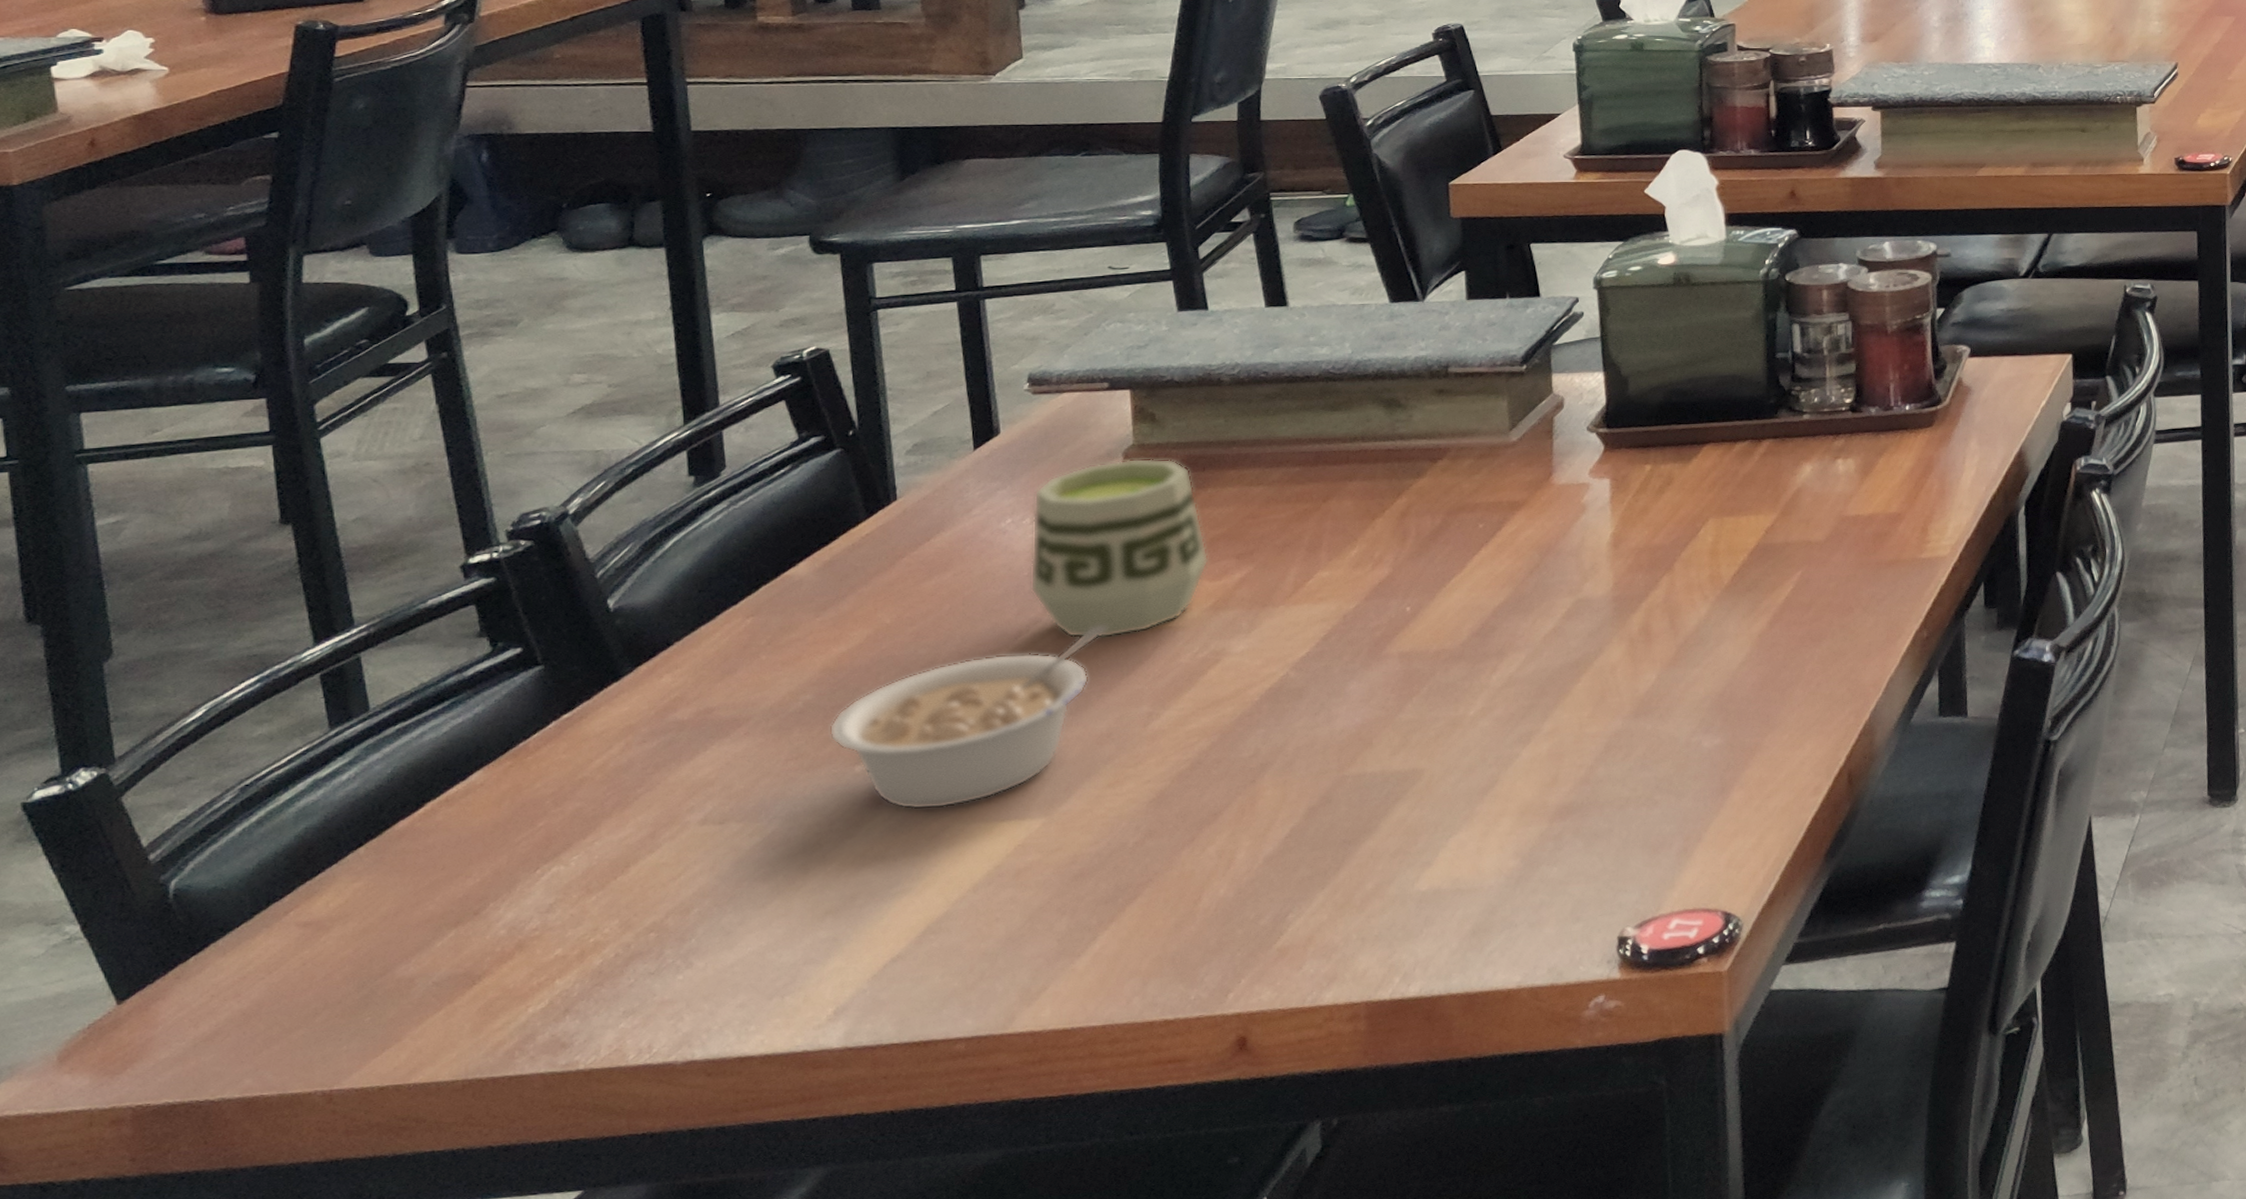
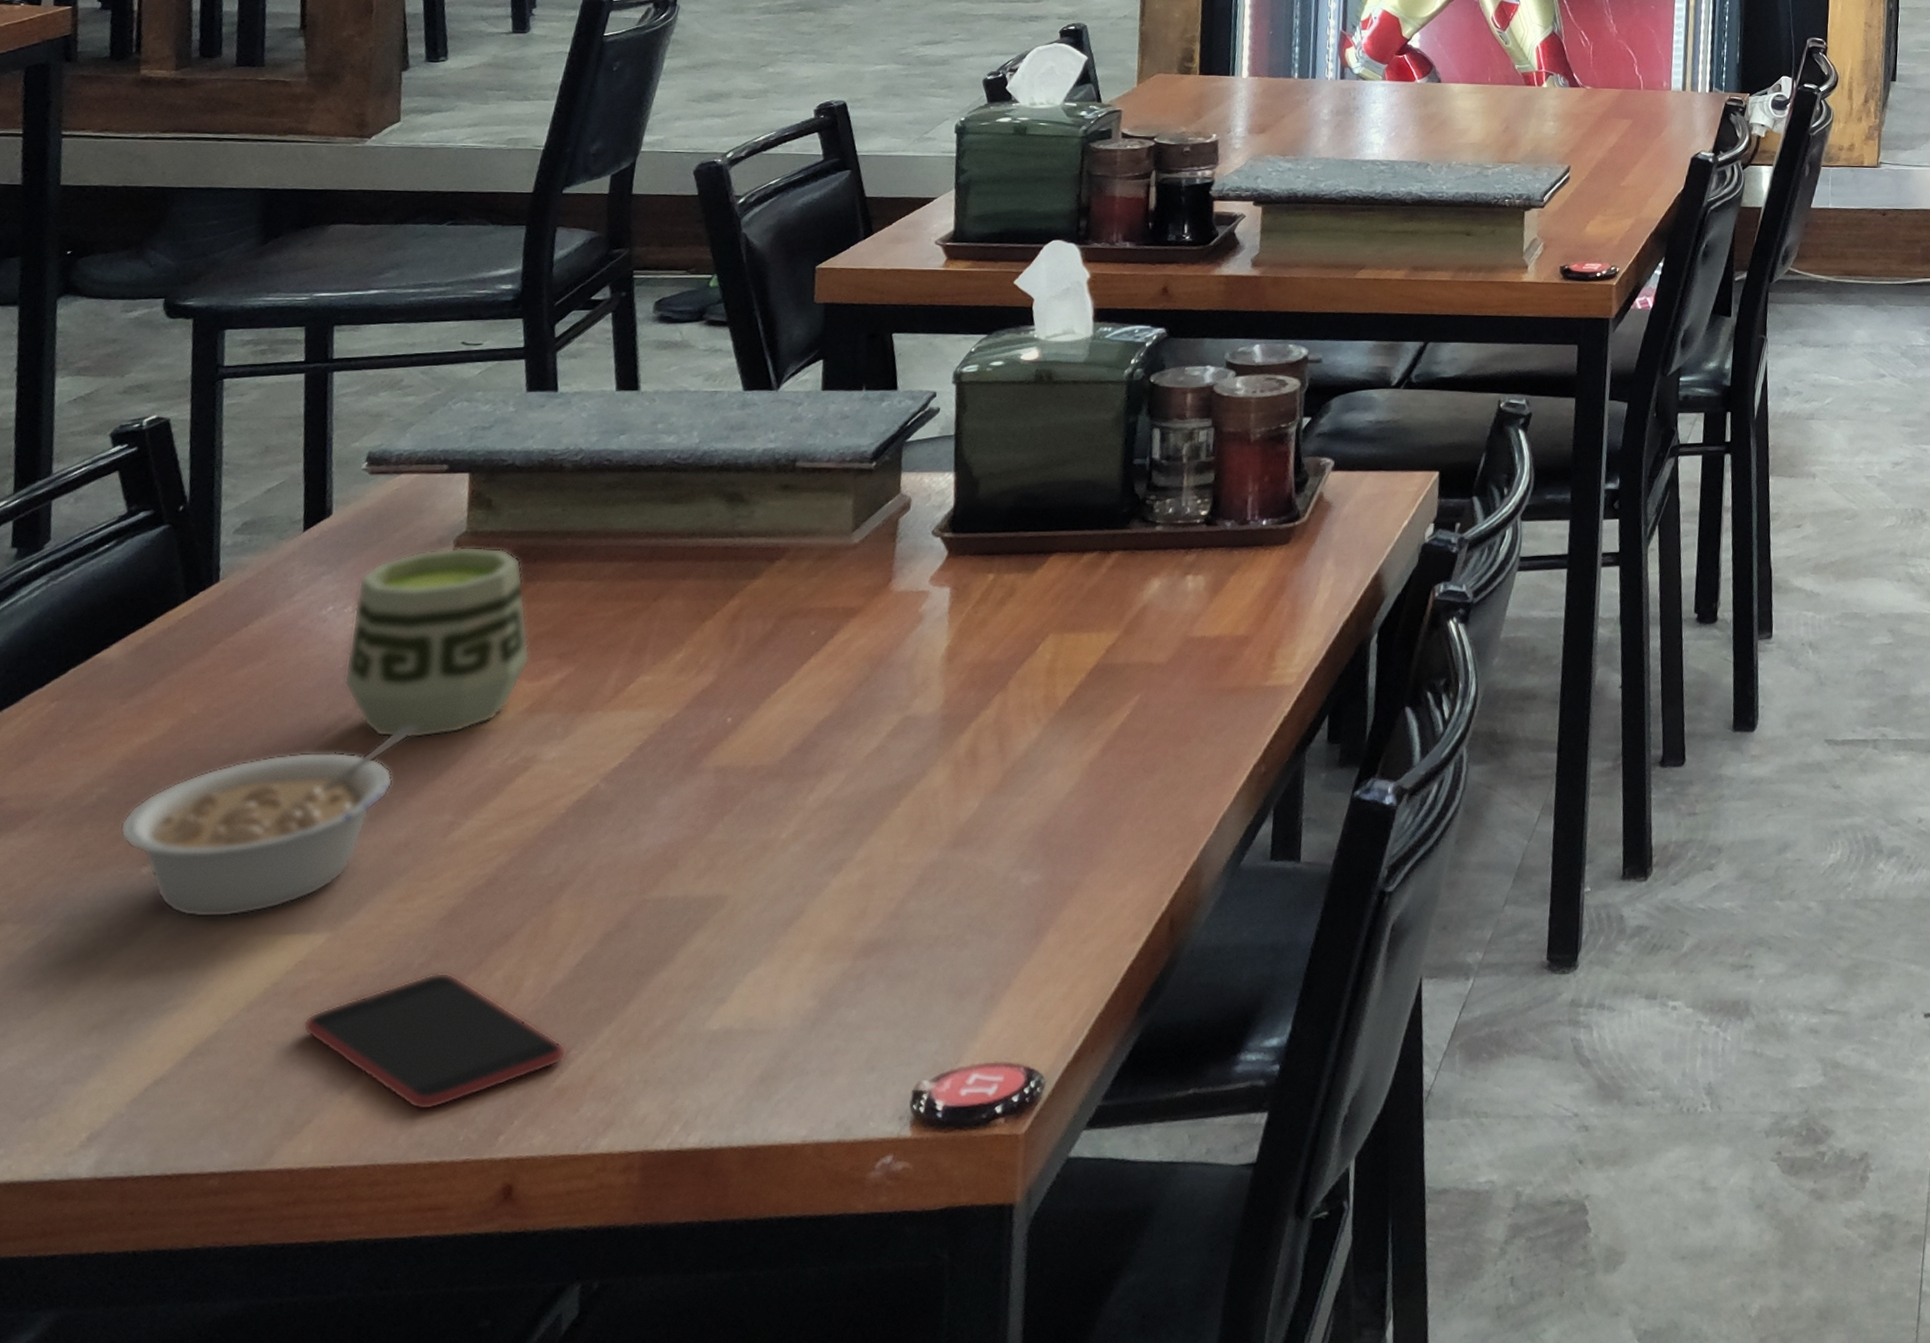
smartphone: none [1028,849,1285,974] -> present [302,972,567,1111]

